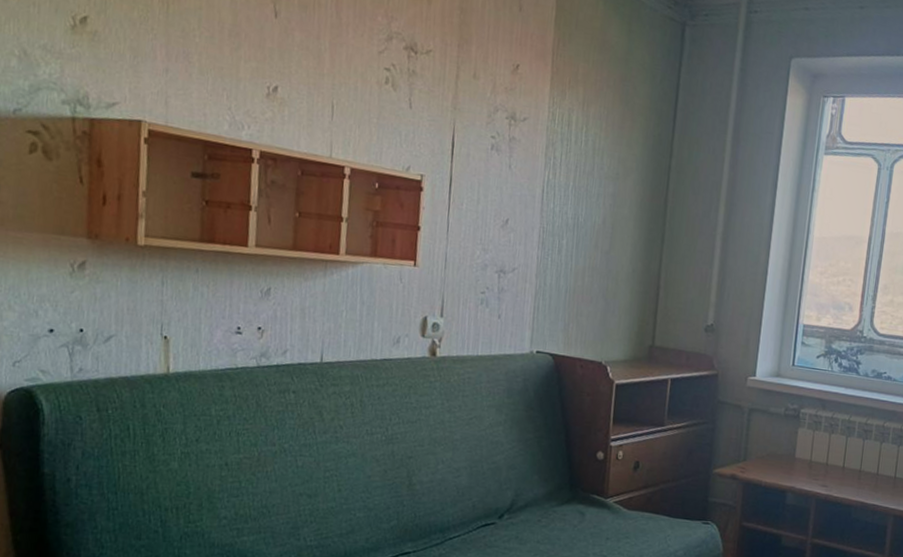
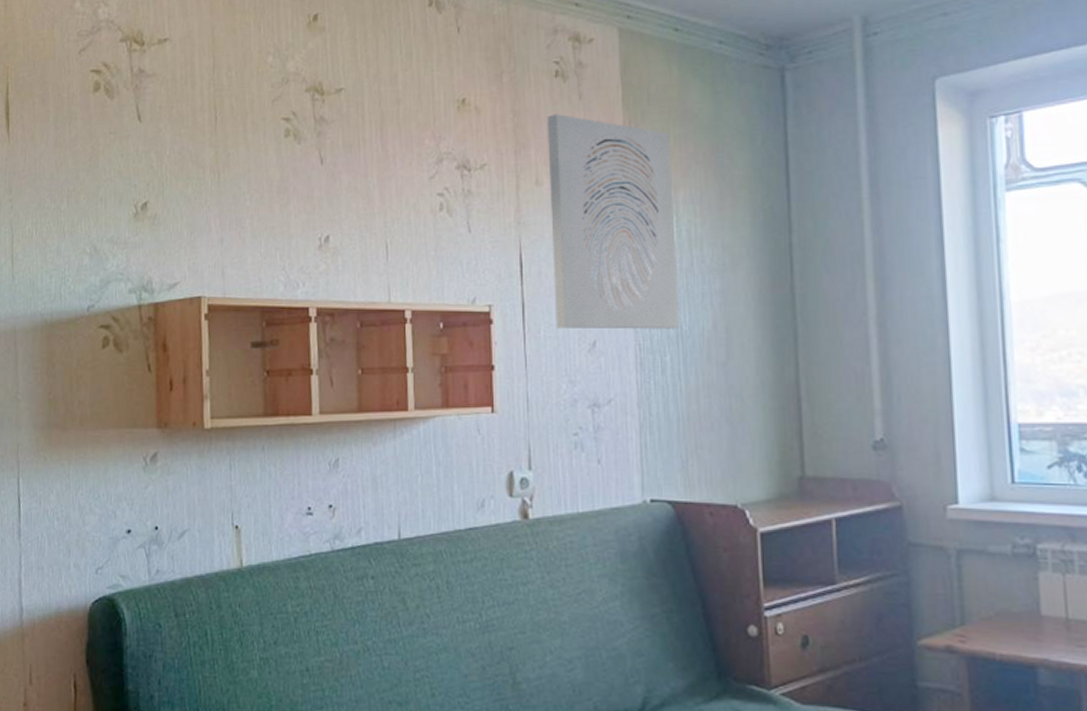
wall art: none [476,19,590,220] -> present [547,114,679,330]

